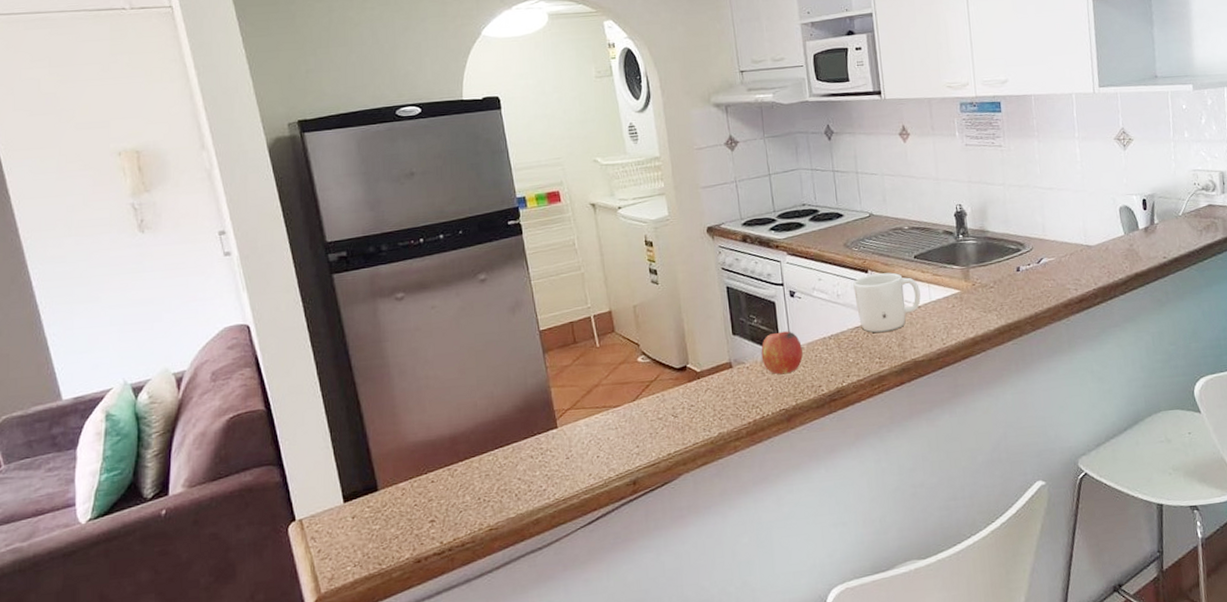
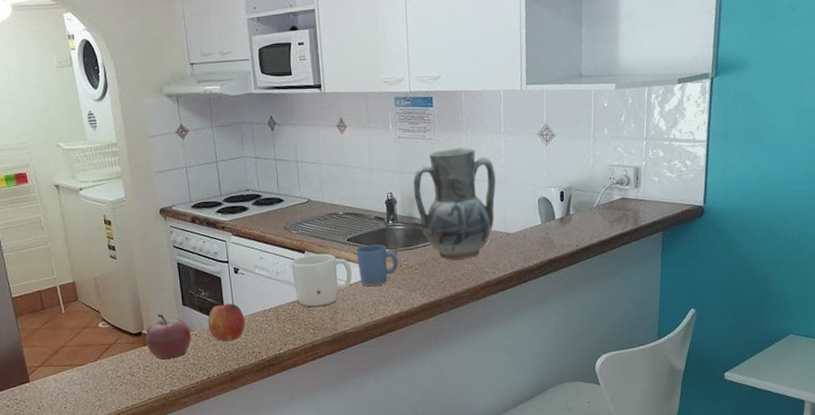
fruit: none [690,344,743,398] -> present [145,313,192,360]
mug: none [924,261,971,308] -> present [356,244,398,287]
ceramic jug: none [983,154,1074,277] -> present [413,147,496,260]

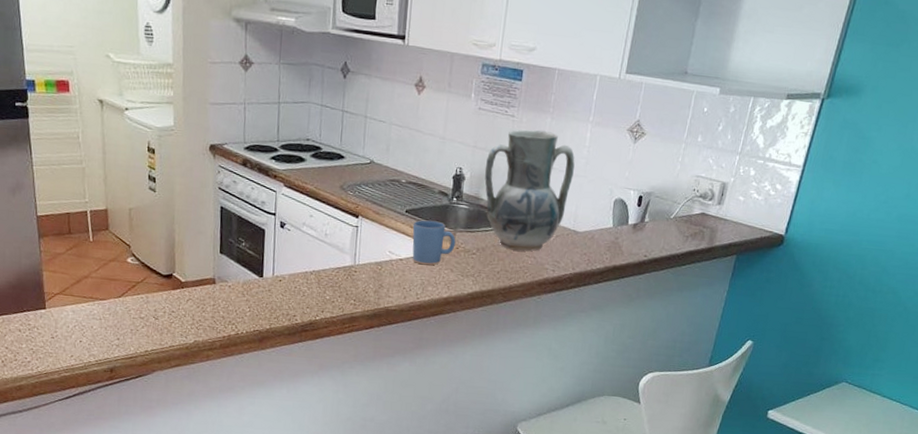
fruit: present [145,313,192,360] -> none [175,257,225,308]
fruit: present [208,303,245,342] -> none [244,258,284,299]
mug: present [291,253,352,308] -> none [341,220,405,278]

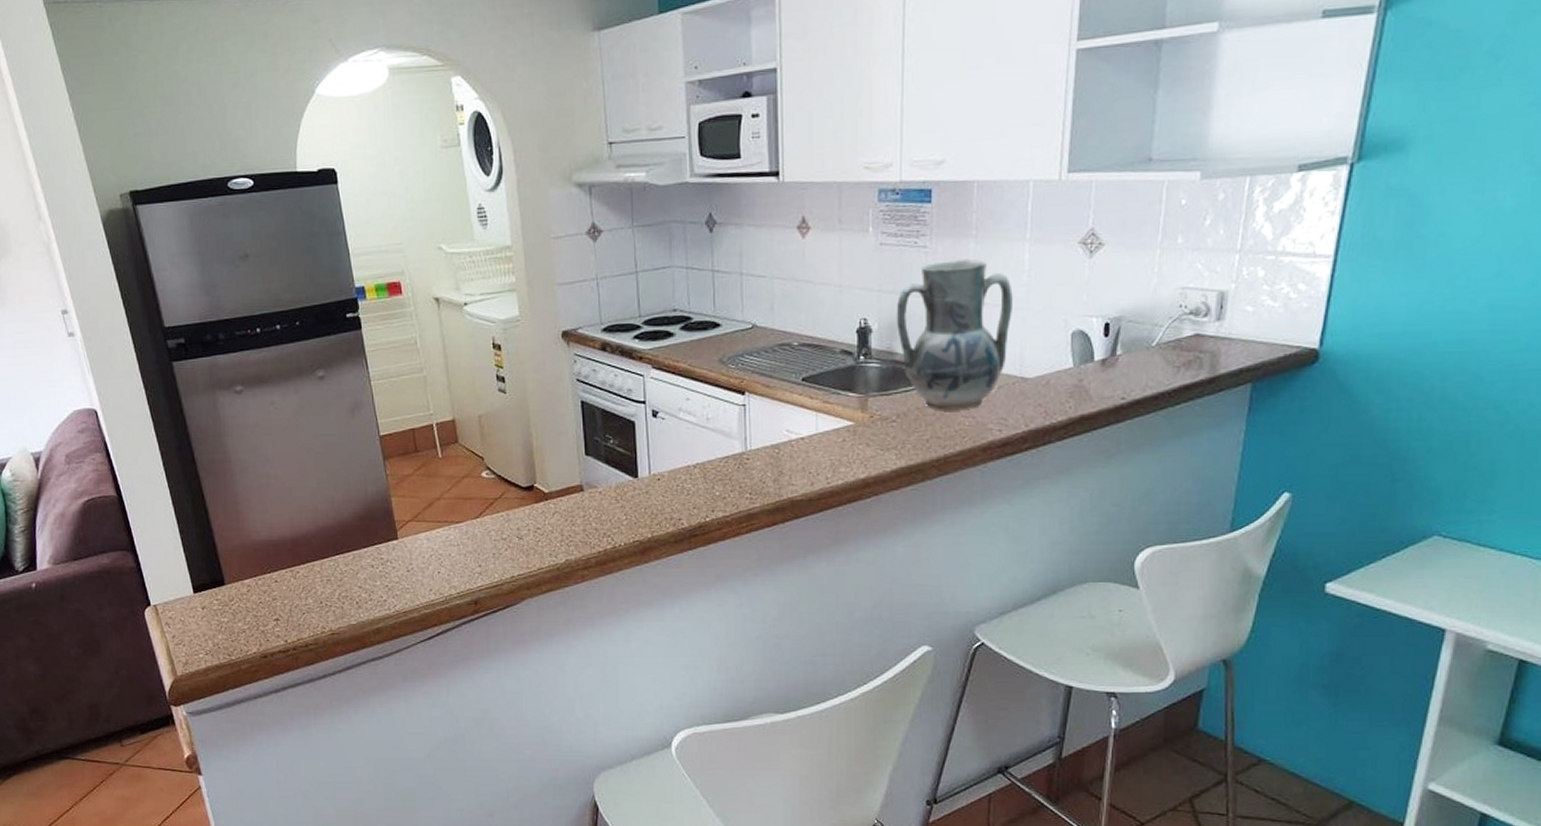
mug: present [412,220,456,266] -> none [812,386,869,442]

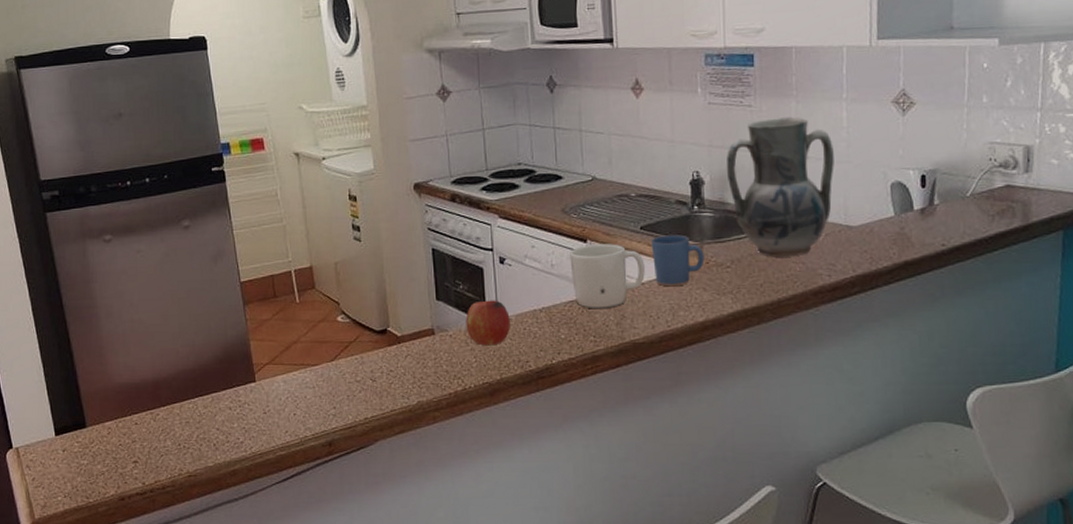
fruit: none [616,455,663,503] -> present [466,300,510,346]
mug: none [727,396,805,465] -> present [570,244,645,309]
mug: none [812,386,869,442] -> present [650,234,705,287]

